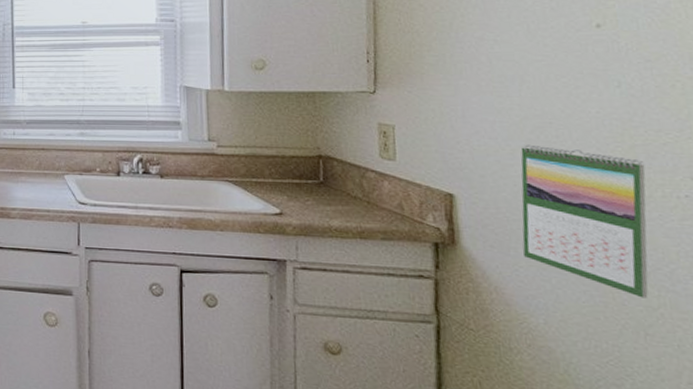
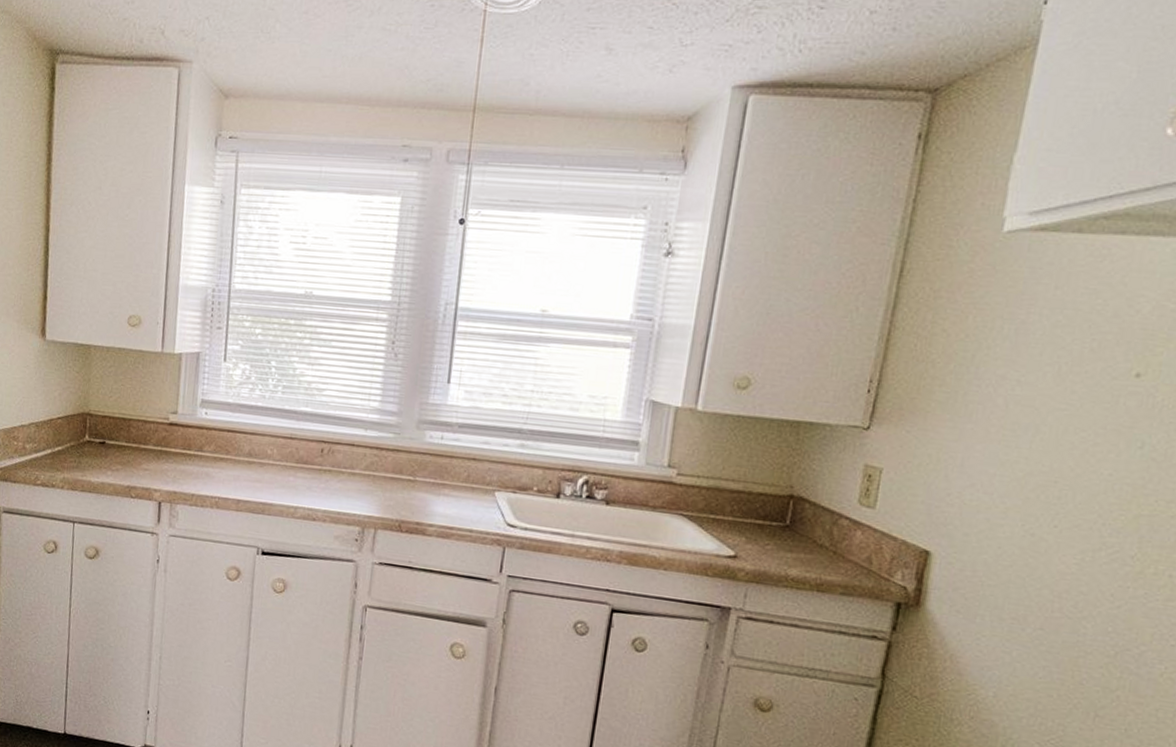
calendar: present [520,144,649,299] -> none [990,503,1145,679]

